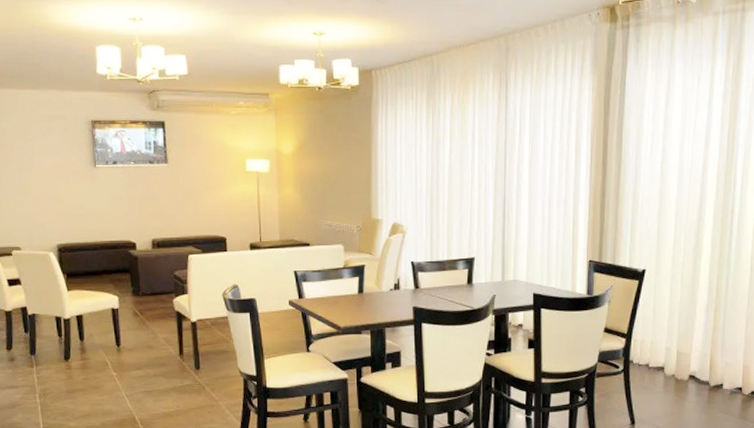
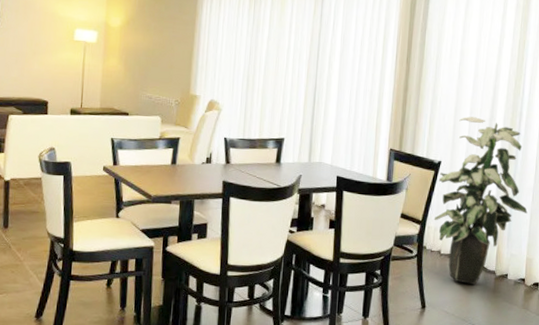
indoor plant: none [640,219,743,398] -> present [434,116,528,286]

